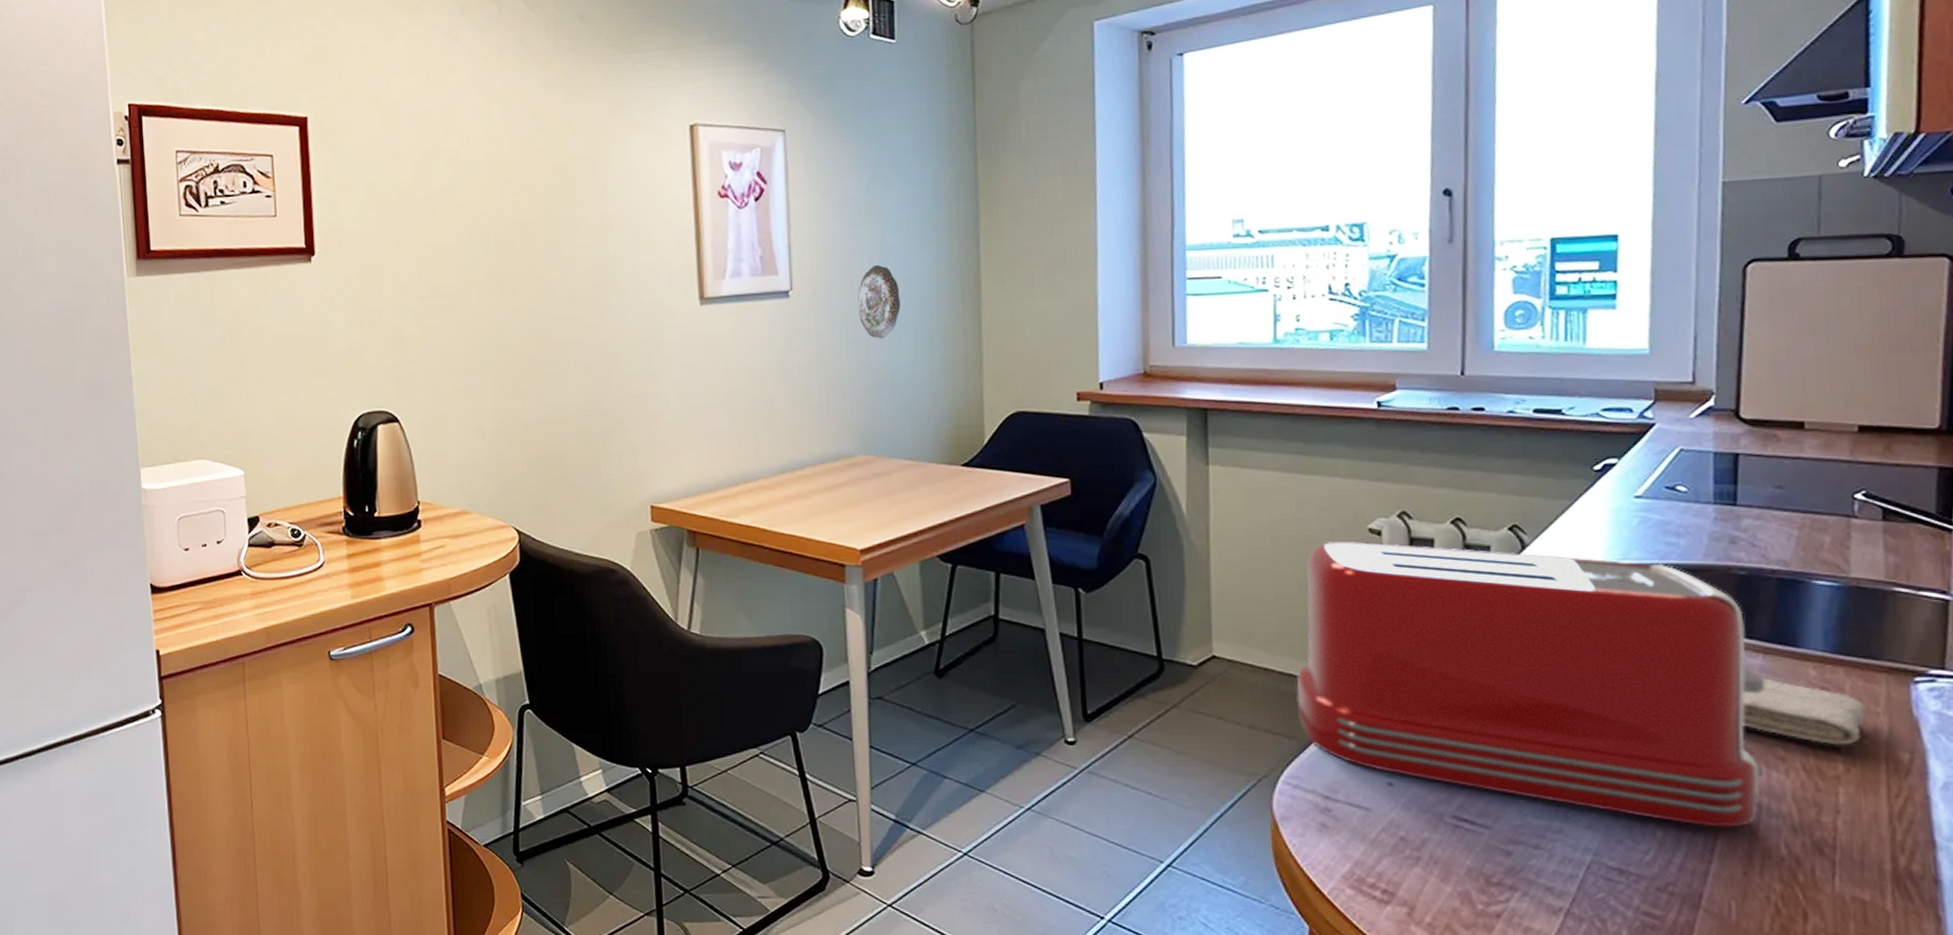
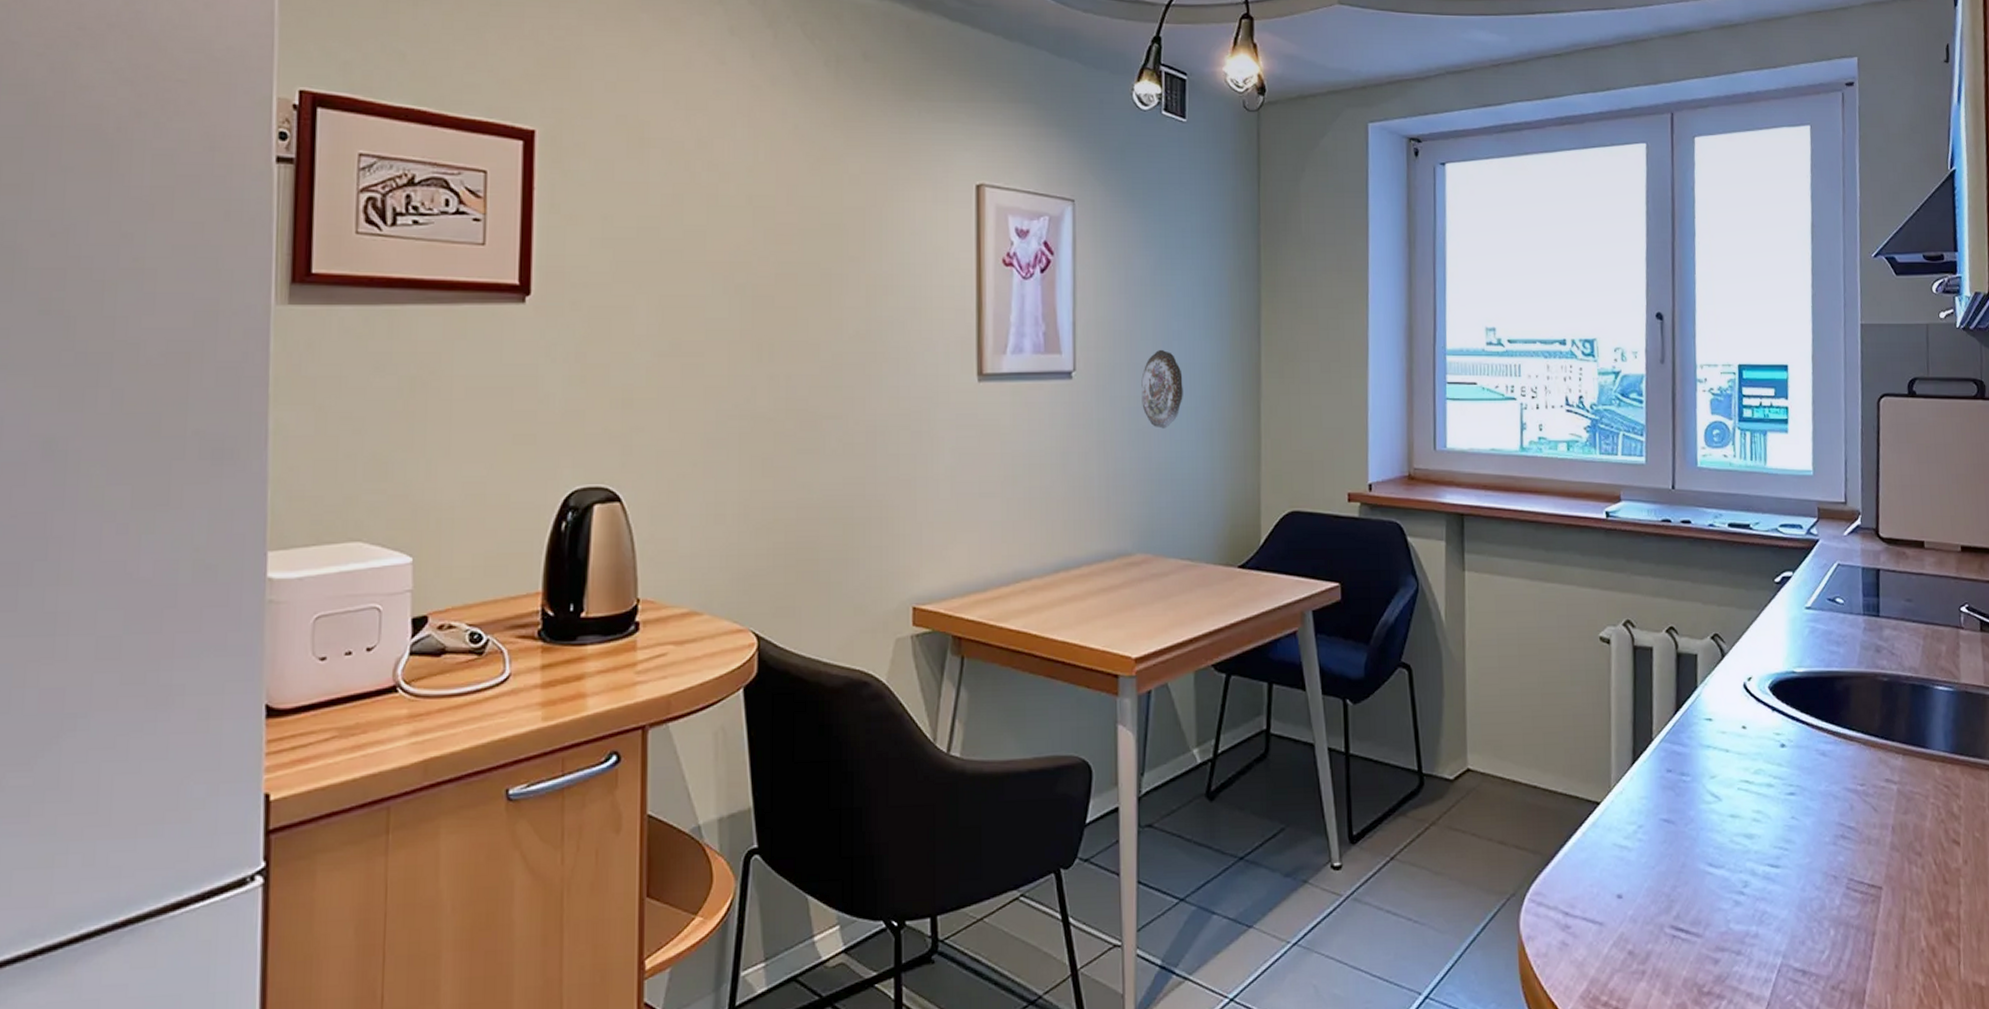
toaster: present [1296,541,1765,828] -> none [1540,650,1907,923]
washcloth: present [1742,676,1868,745] -> none [1889,776,1977,840]

